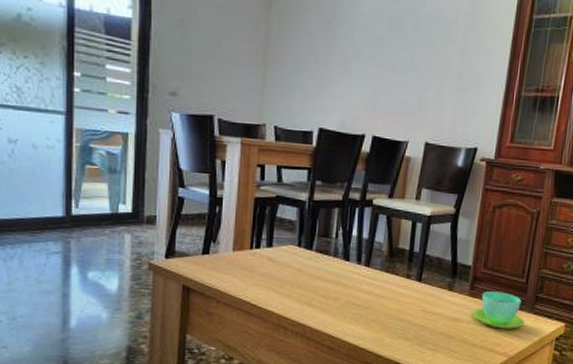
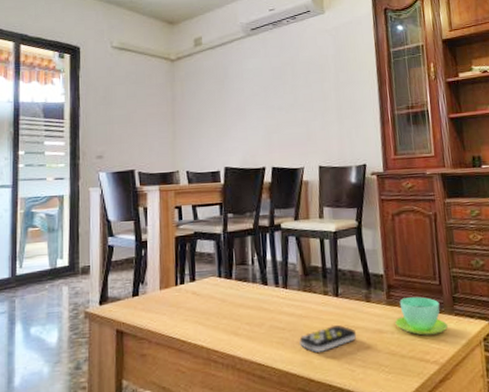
remote control: none [373,308,433,332] -> present [299,324,357,353]

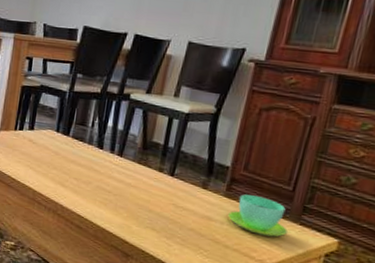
remote control: present [299,324,357,353] -> none [122,200,184,222]

